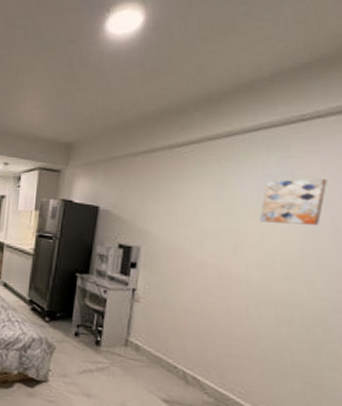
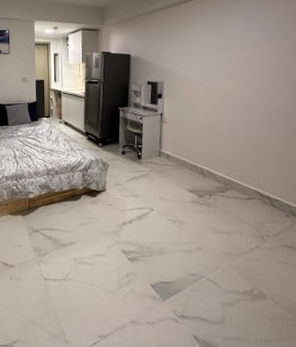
wall art: present [260,179,327,225] -> none [245,18,289,53]

